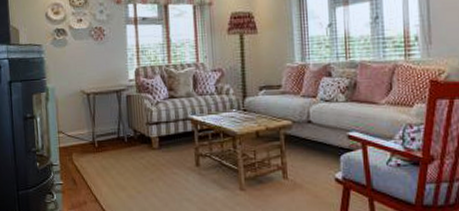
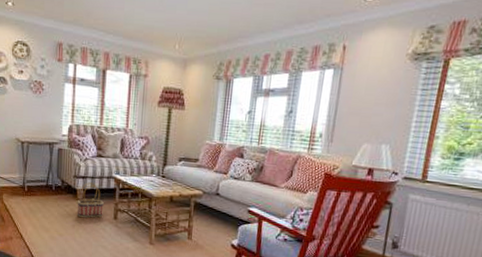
basket: none [153,128,183,170] -> present [76,182,104,218]

